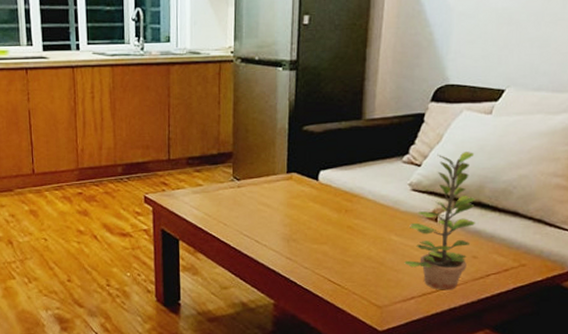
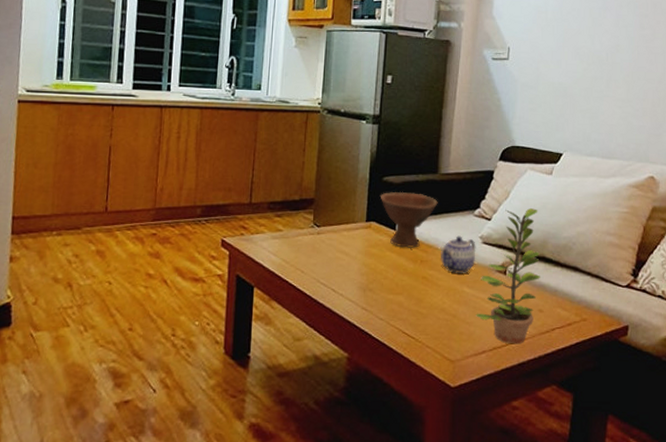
bowl: none [300,141,363,198] -> present [379,192,438,248]
teapot: none [367,183,405,222] -> present [441,235,476,273]

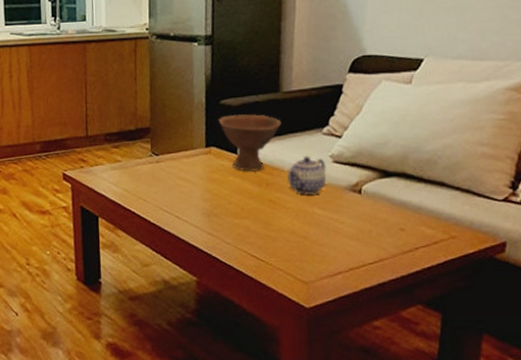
plant: present [476,208,541,344] -> none [329,122,402,265]

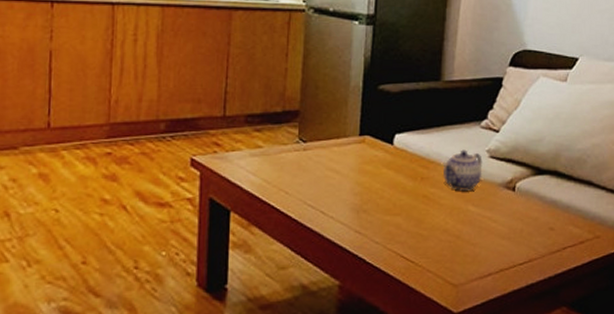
bowl: present [218,114,282,172] -> none [375,102,441,164]

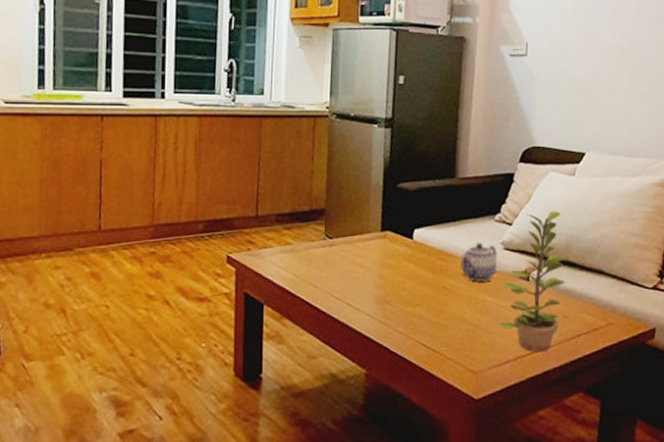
plant: none [481,119,553,266] -> present [499,211,566,353]

